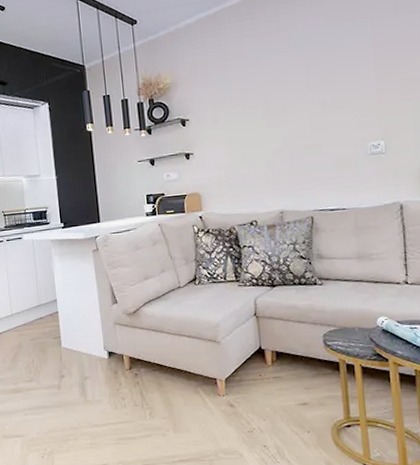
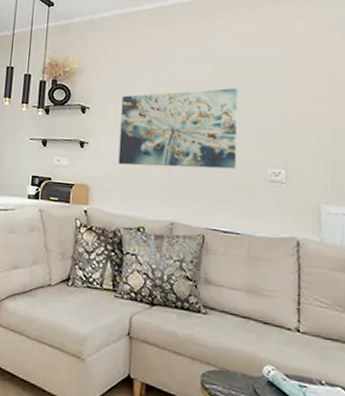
wall art: none [219,69,337,168] -> present [118,88,238,170]

